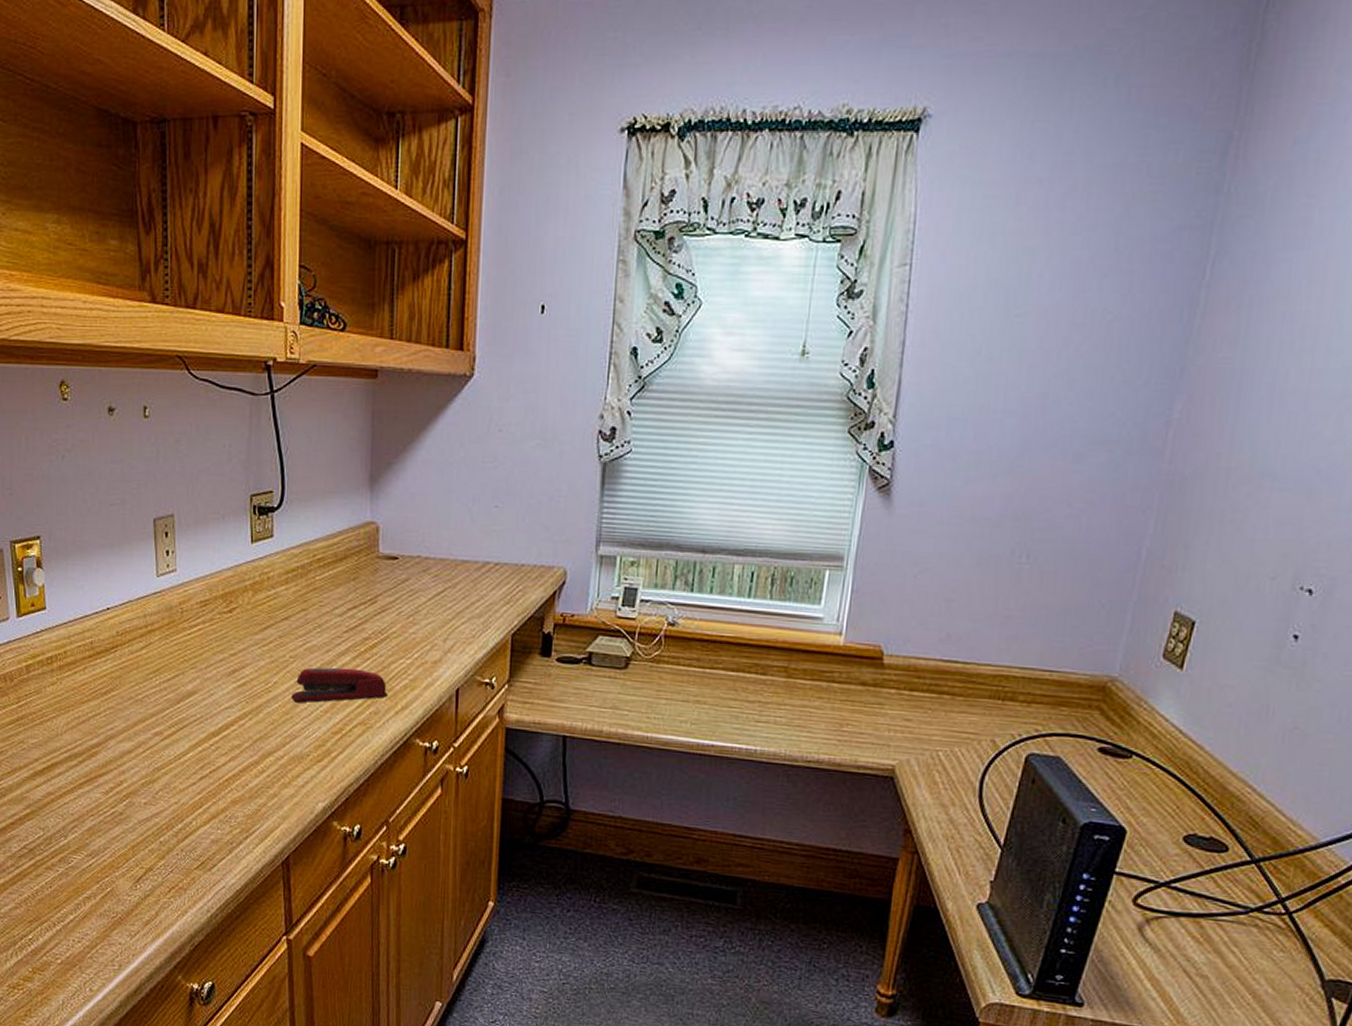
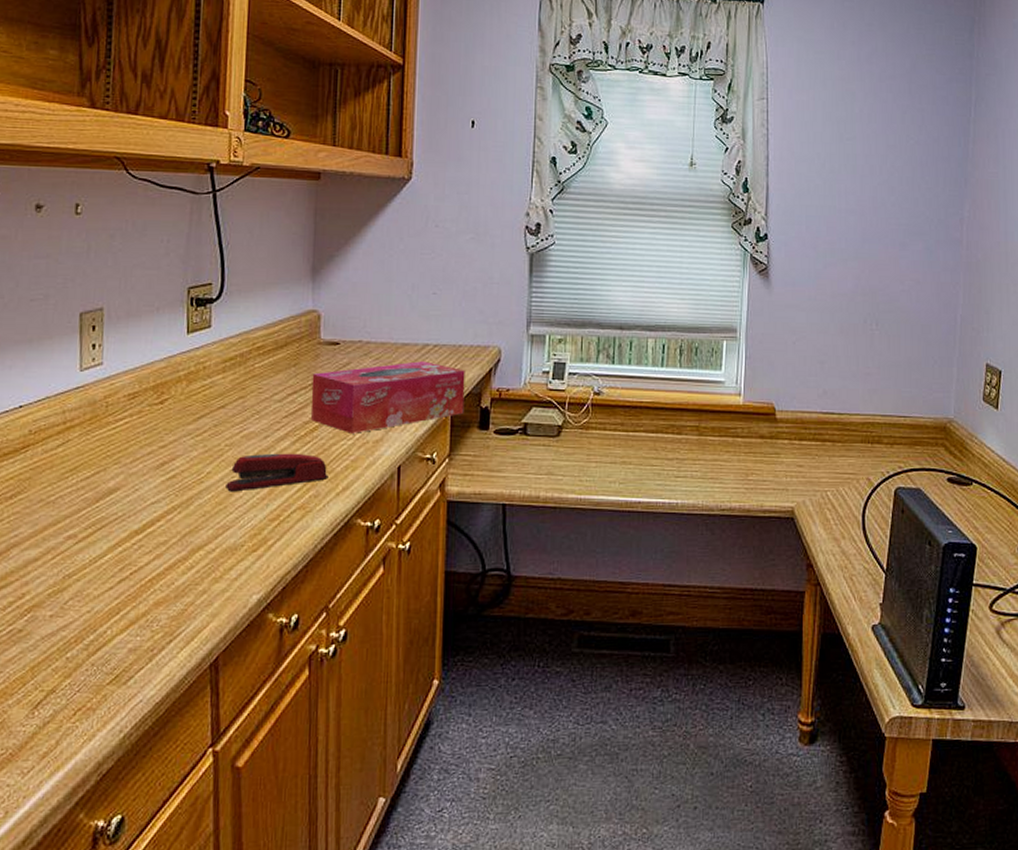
tissue box: none [370,580,528,653] -> present [310,361,465,434]

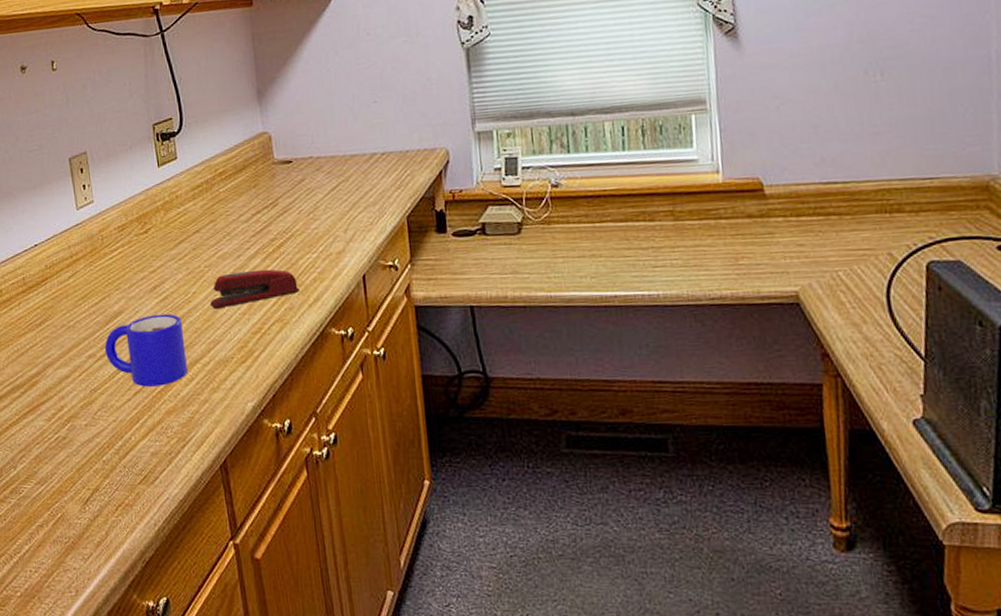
mug: none [89,494,190,574] -> present [104,313,188,387]
tissue box: present [310,361,465,434] -> none [271,170,420,247]

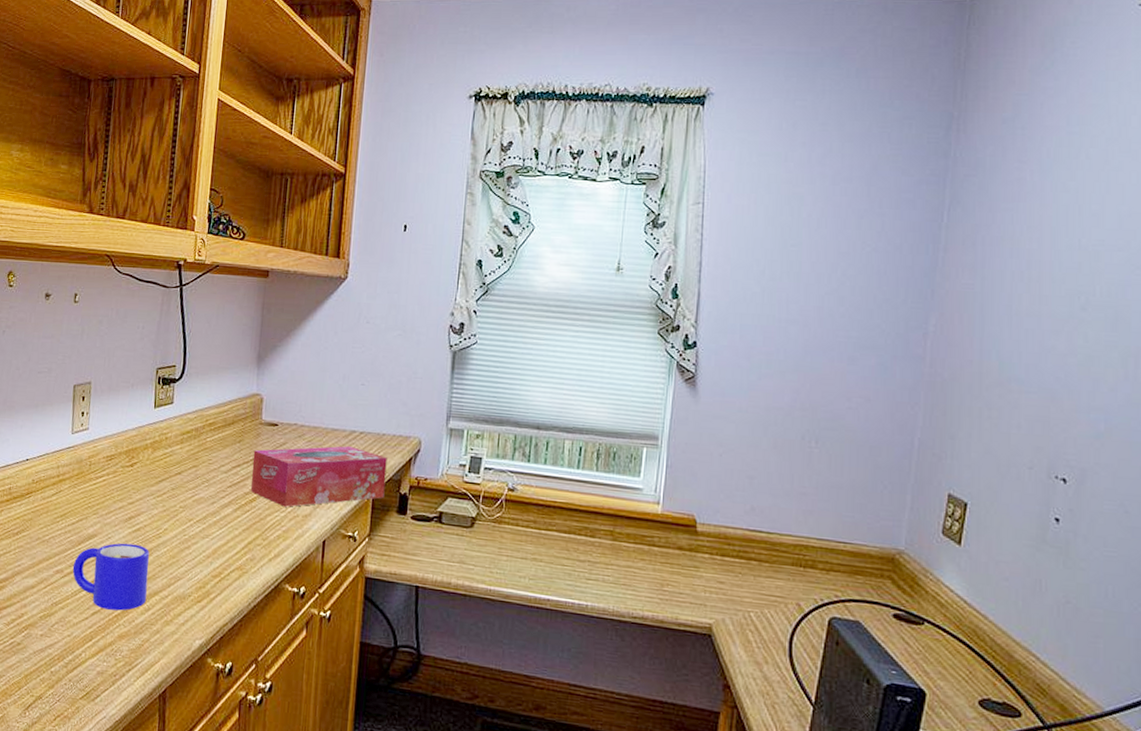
stapler: present [210,269,300,309] -> none [178,517,263,549]
tissue box: none [271,170,420,247] -> present [251,446,387,507]

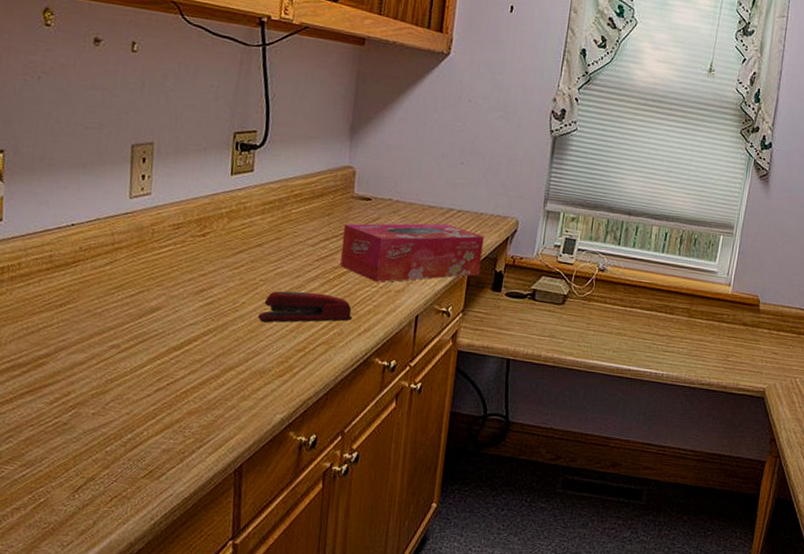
mug: present [72,543,149,611] -> none [131,316,224,387]
stapler: none [178,517,263,549] -> present [258,291,352,323]

